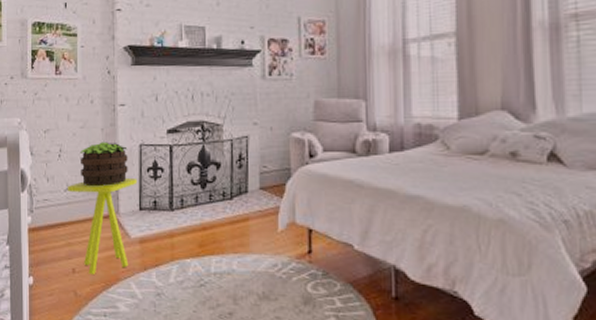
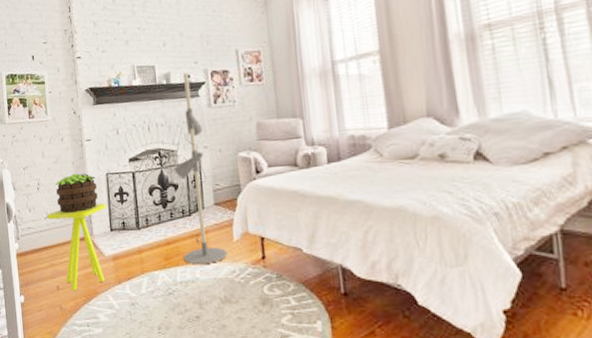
floor lamp: none [218,38,270,255] -> present [174,73,227,264]

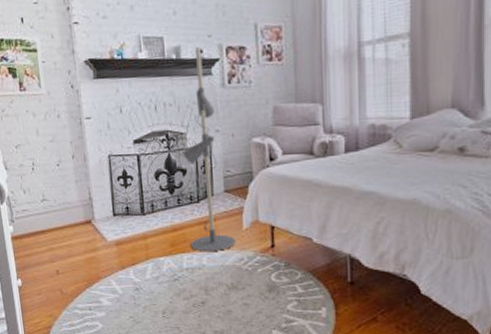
side table: present [47,203,107,290] -> none [44,186,110,274]
potted plant: present [55,173,98,213] -> none [51,154,99,196]

